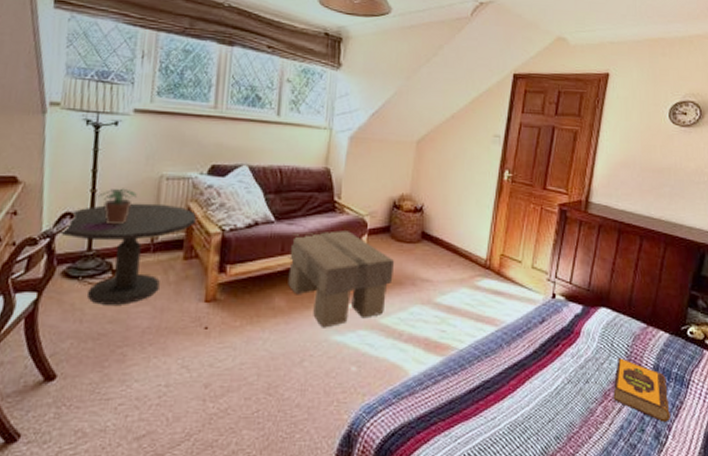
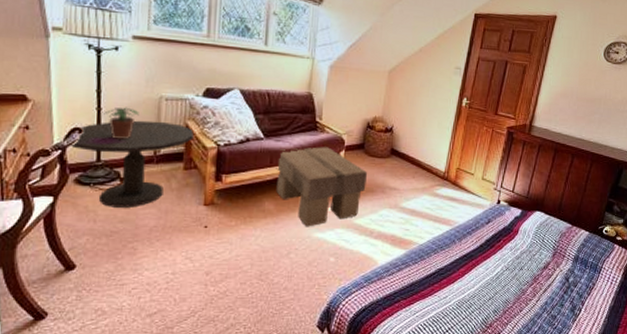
hardback book: present [613,358,670,423] -> none [541,250,584,299]

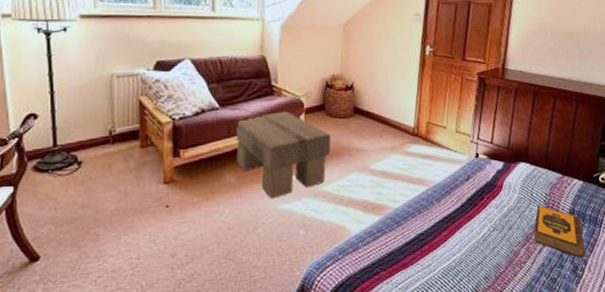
side table: present [63,120,194,208] -> none [19,99,148,193]
potted plant: present [103,107,139,139] -> none [57,88,92,122]
hardback book: none [541,250,584,299] -> present [534,205,586,258]

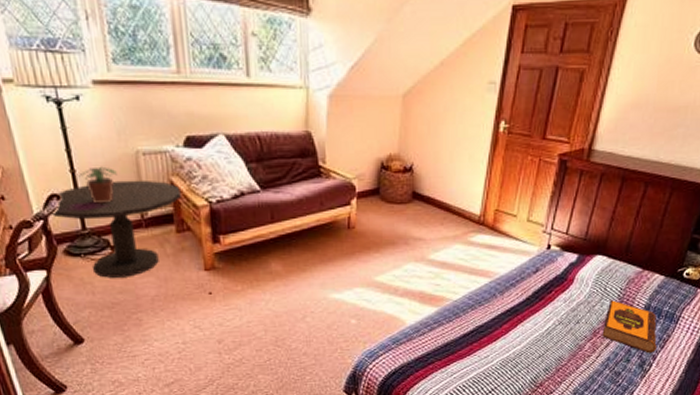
side table: none [19,99,148,193] -> present [42,180,181,278]
potted plant: none [57,88,92,122] -> present [78,166,117,204]
footstool: present [234,111,332,199] -> none [279,195,387,288]

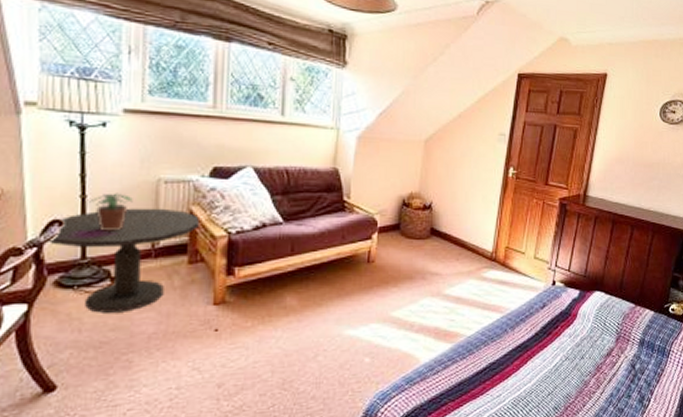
hardback book: present [602,300,657,353] -> none [604,335,653,388]

